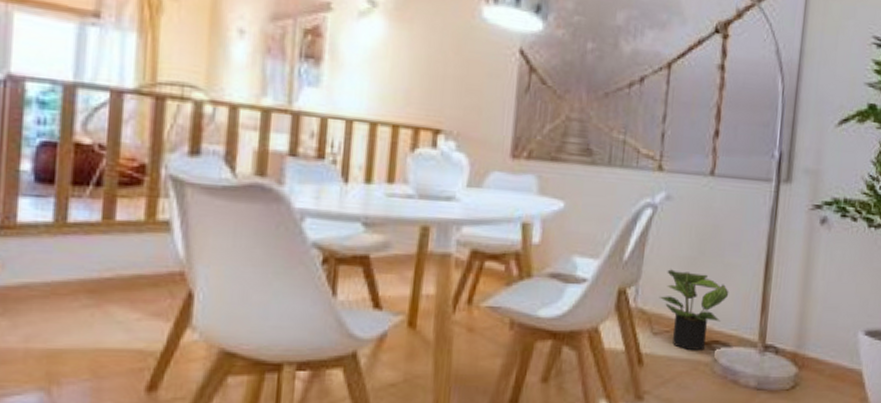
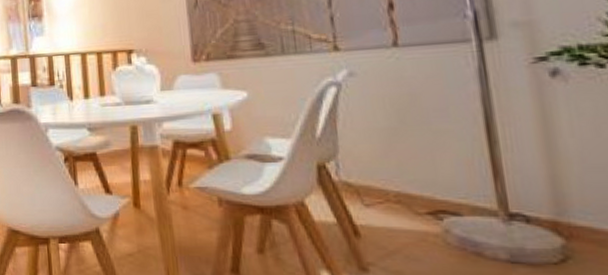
potted plant: present [659,269,729,350] -> none [363,141,447,221]

